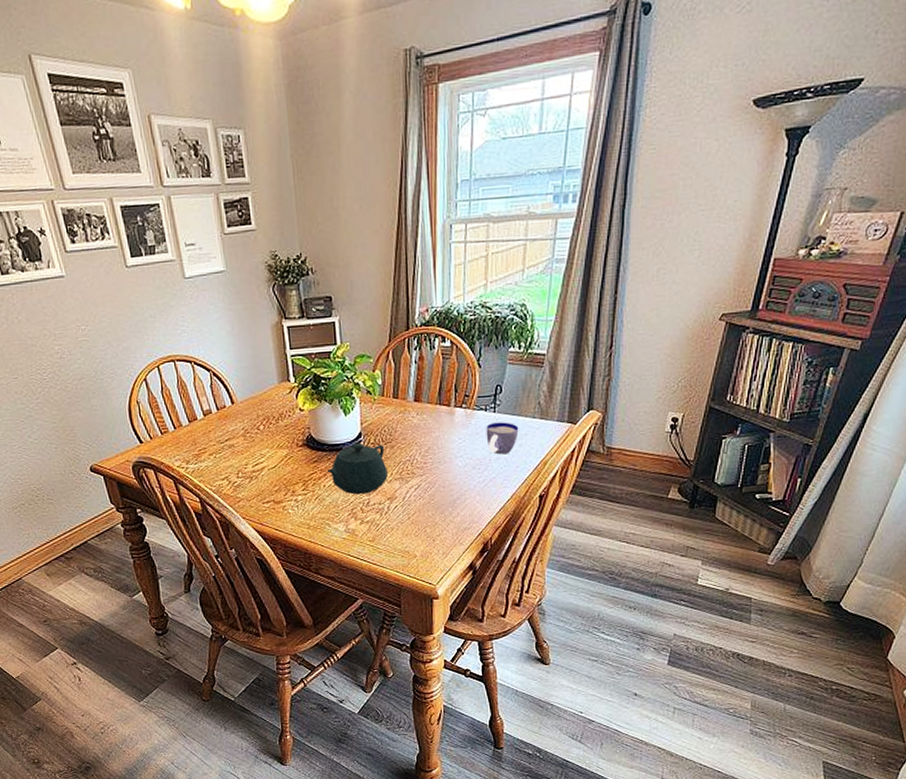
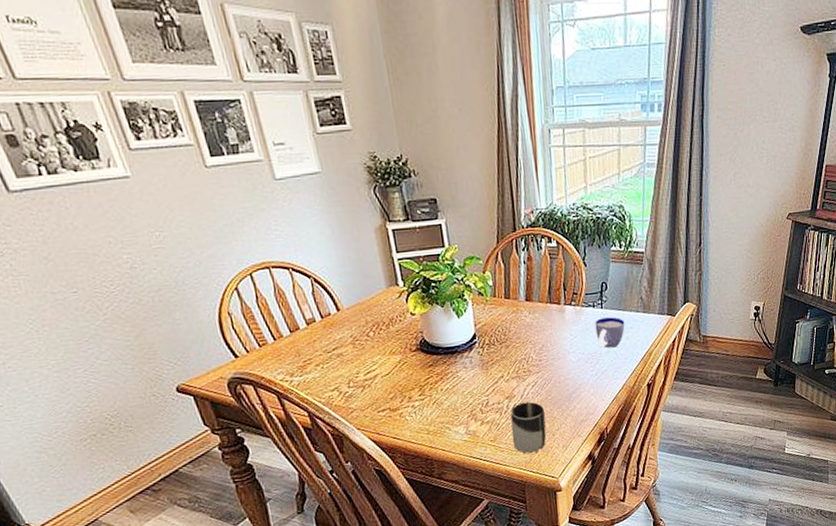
teapot: present [326,442,388,495] -> none [442,344,505,396]
cup: none [390,504,427,558] -> present [510,401,547,454]

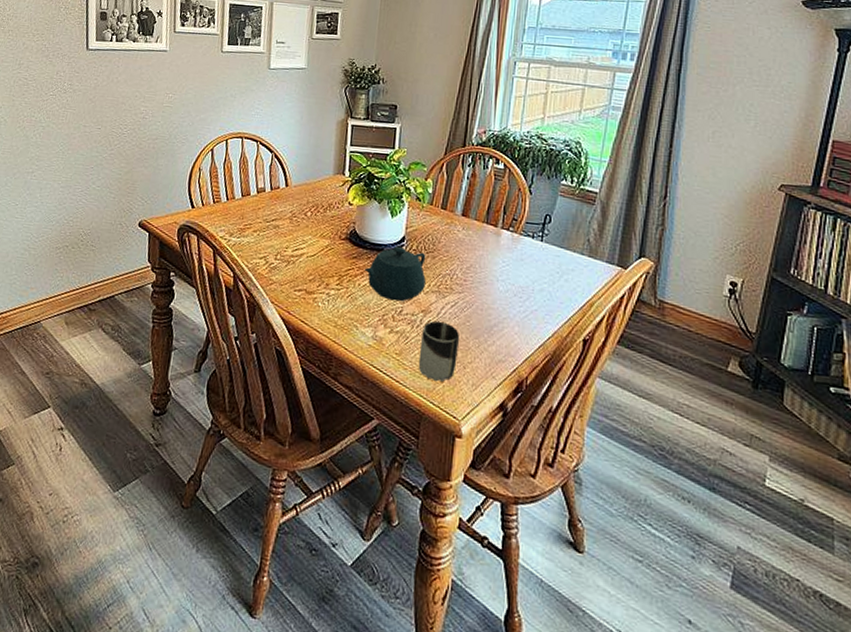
teapot: none [442,344,505,396] -> present [364,246,426,302]
cup: present [595,317,625,348] -> none [531,251,566,287]

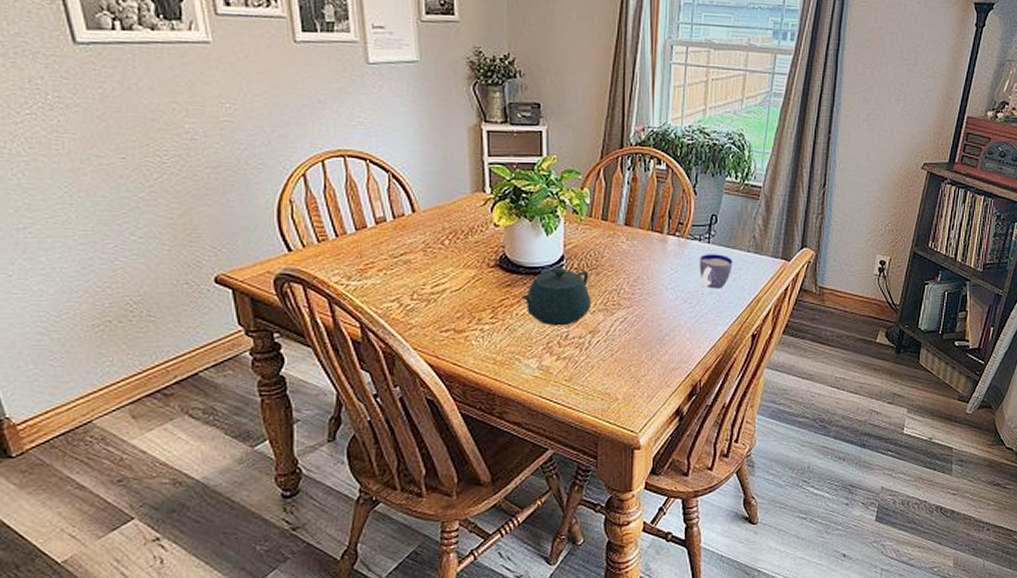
cup: present [418,320,460,382] -> none [590,339,632,401]
cup: none [531,251,566,287] -> present [699,254,733,289]

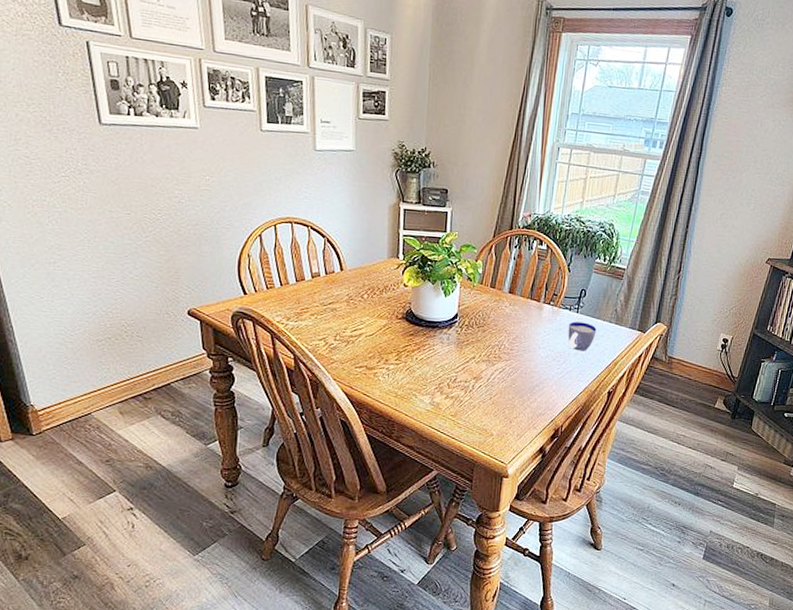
teapot: present [520,266,591,326] -> none [420,322,477,371]

